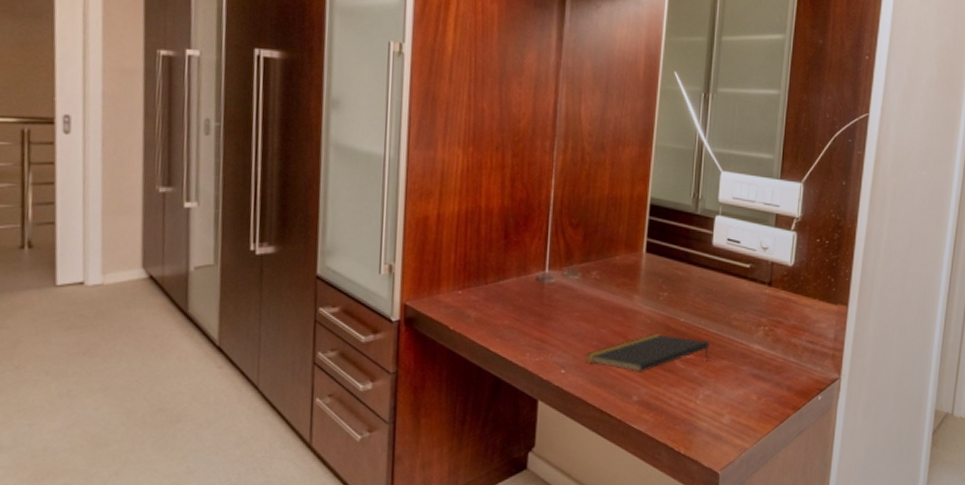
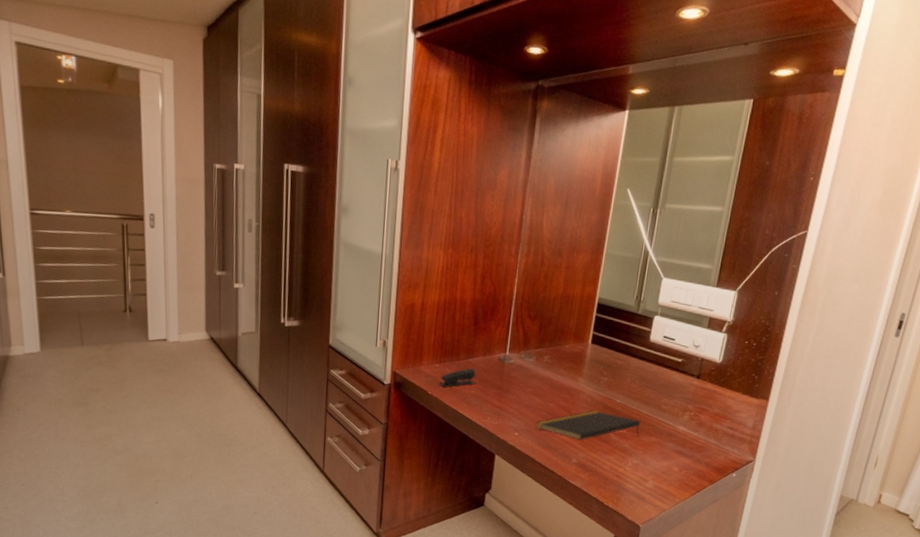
stapler: none [463,293,509,319] -> present [439,368,476,387]

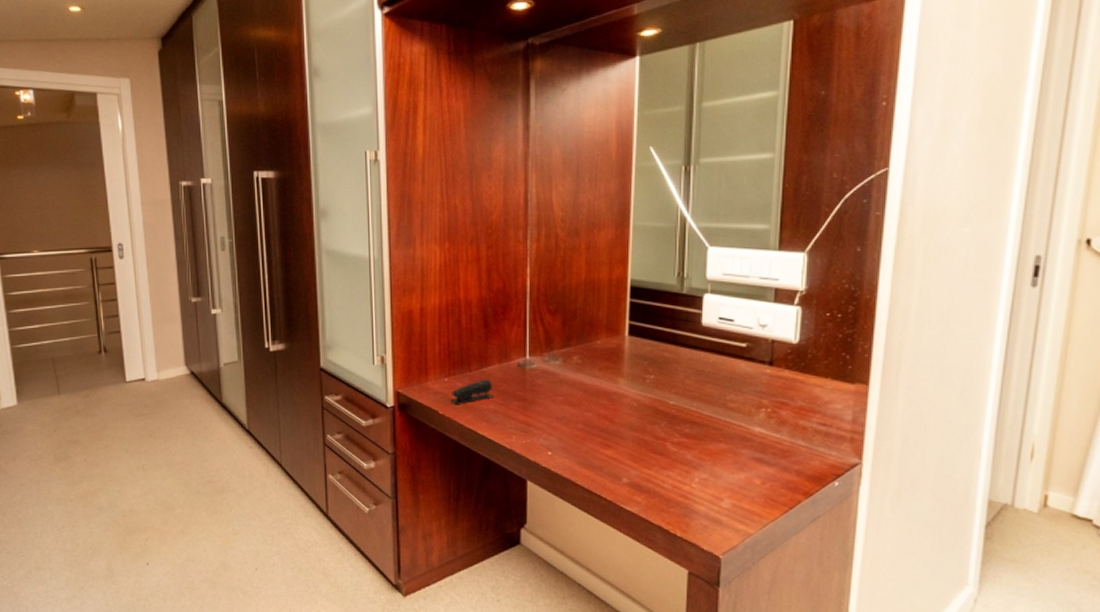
notepad: present [535,410,641,441] -> none [571,417,704,455]

